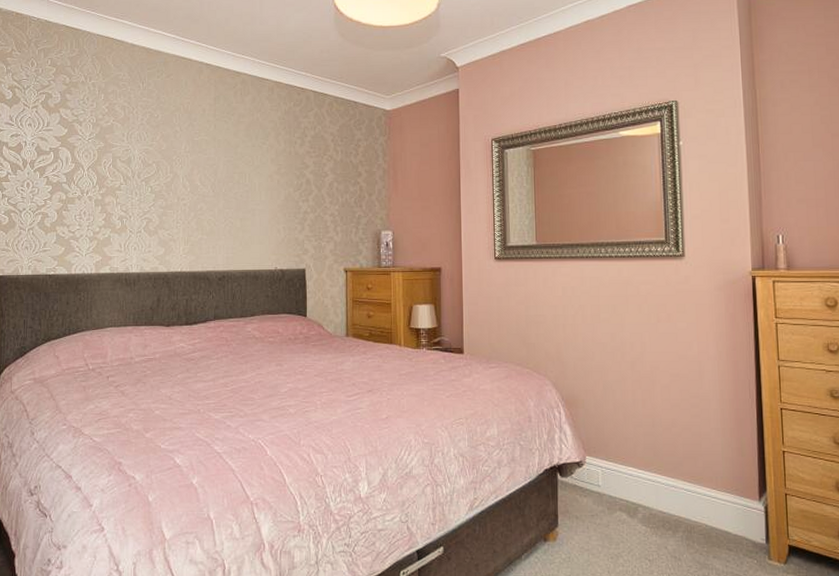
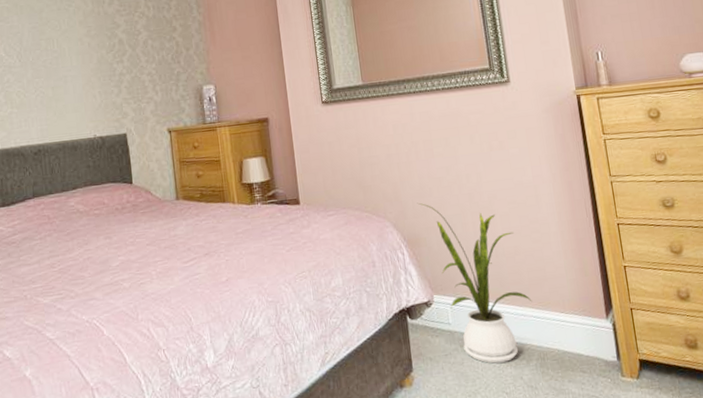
house plant: none [578,365,685,530] -> present [417,202,532,364]

